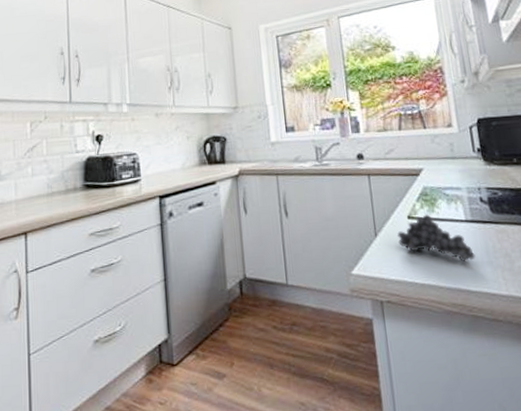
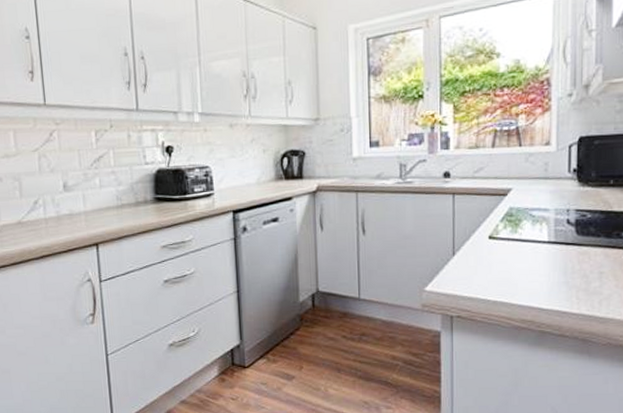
fruit: present [397,214,476,263] -> none [476,235,553,282]

